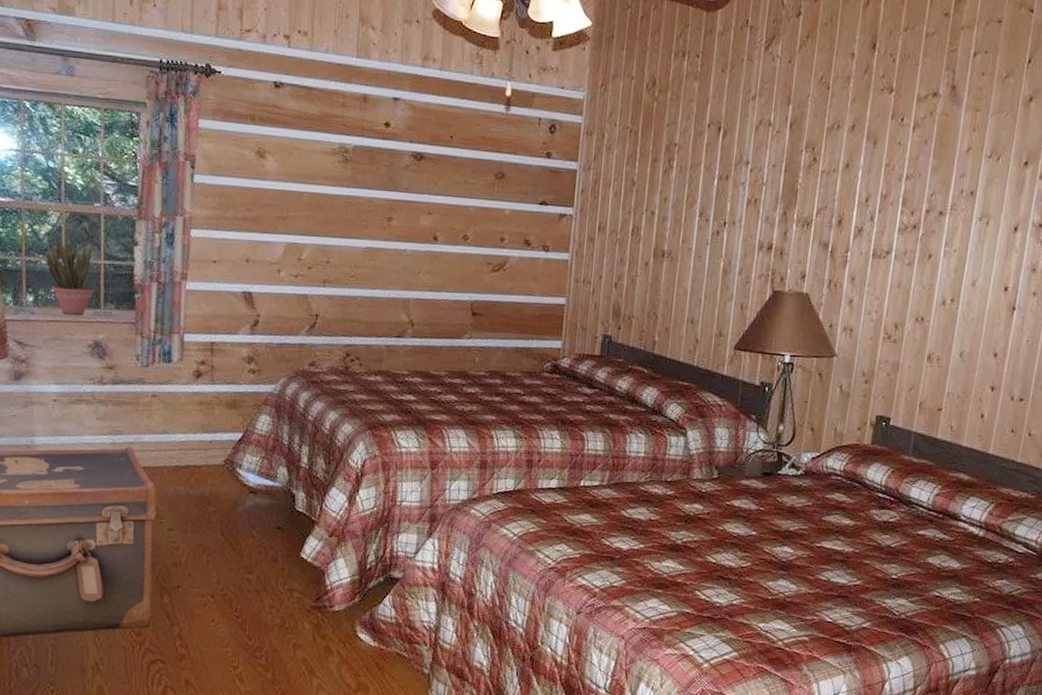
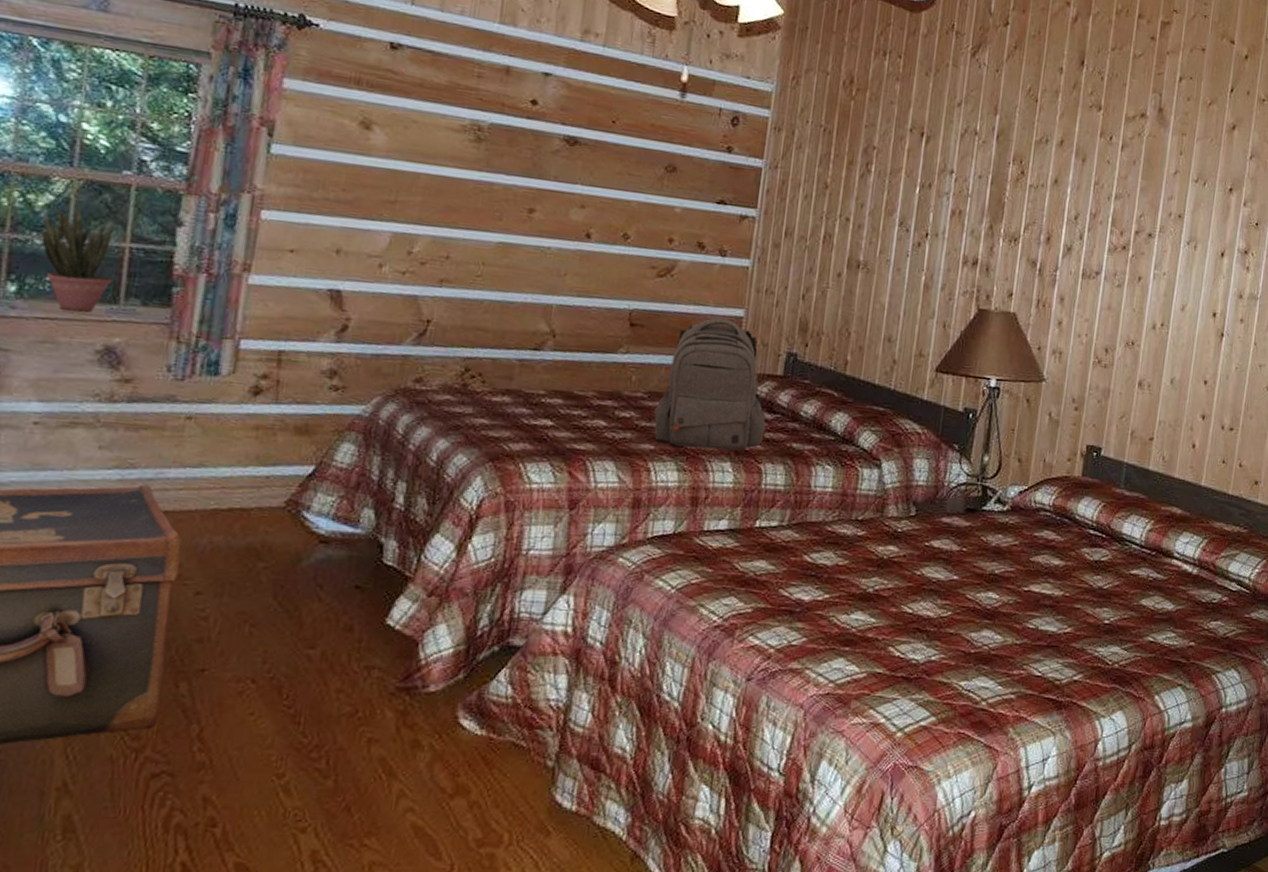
backpack: none [494,306,587,421] -> present [653,317,766,451]

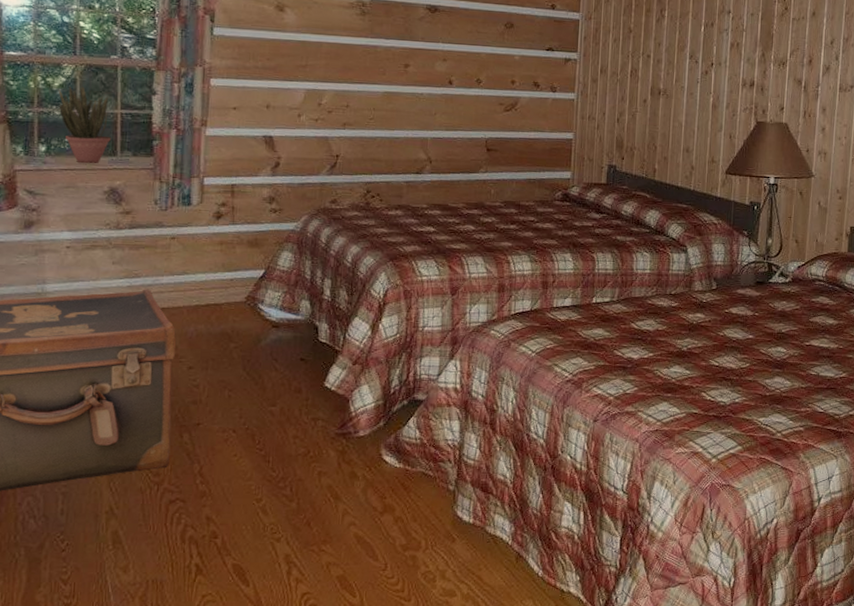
backpack: present [653,317,766,451] -> none [510,141,595,244]

